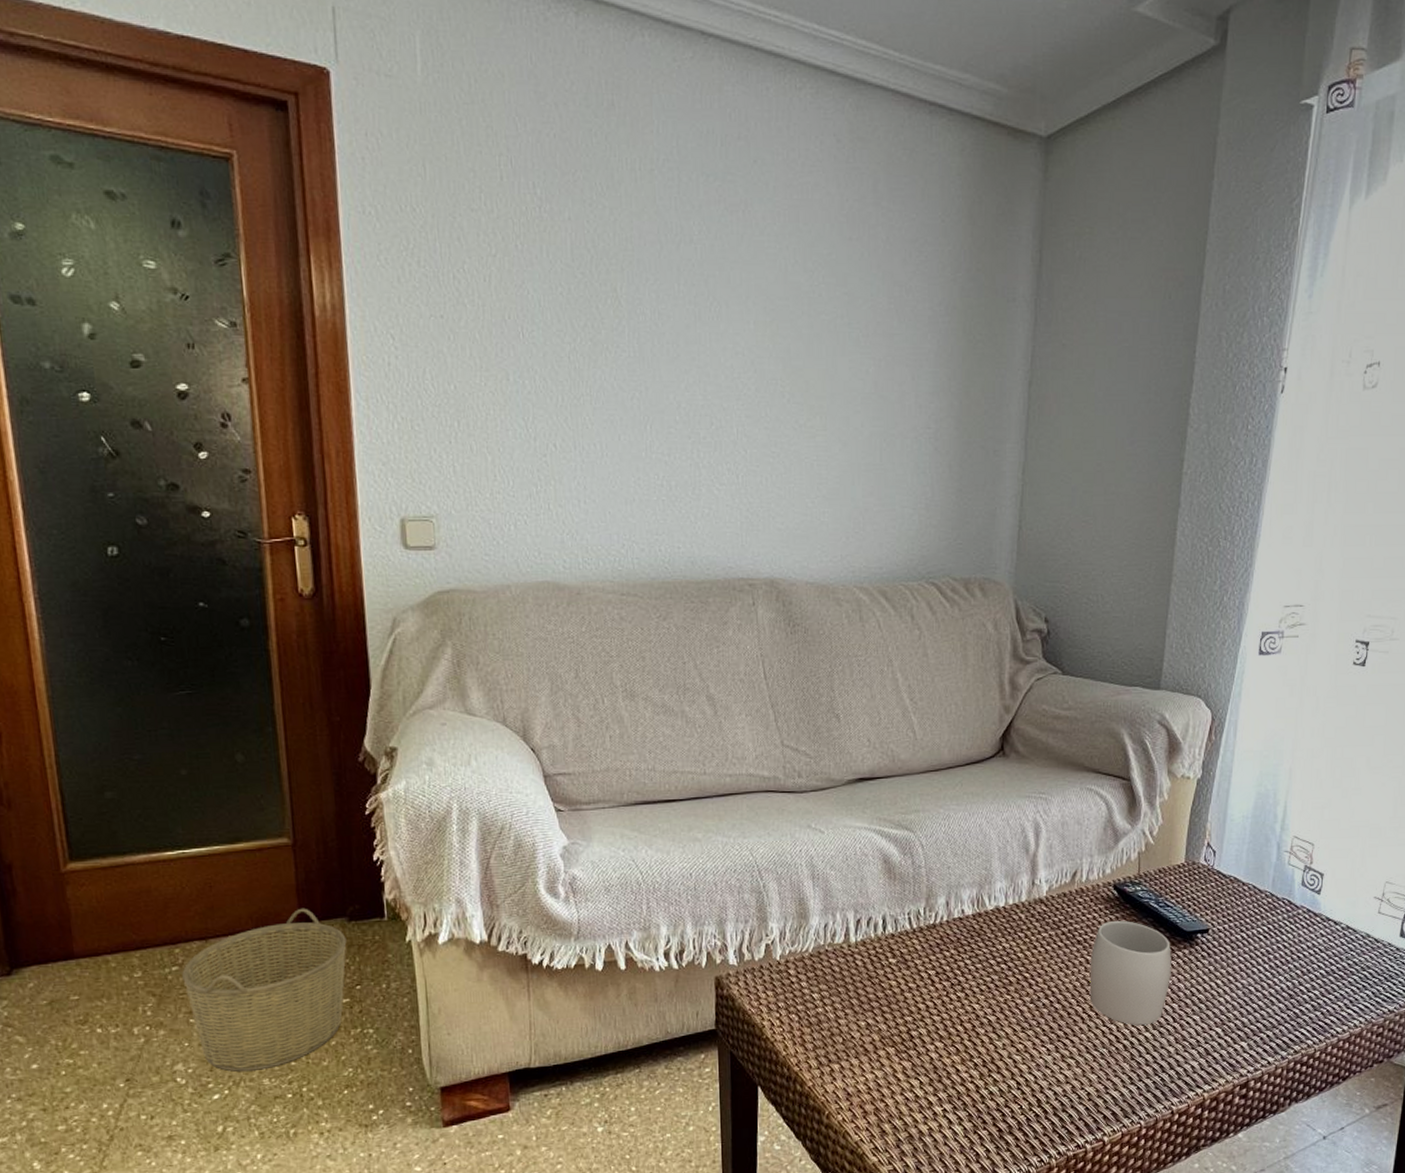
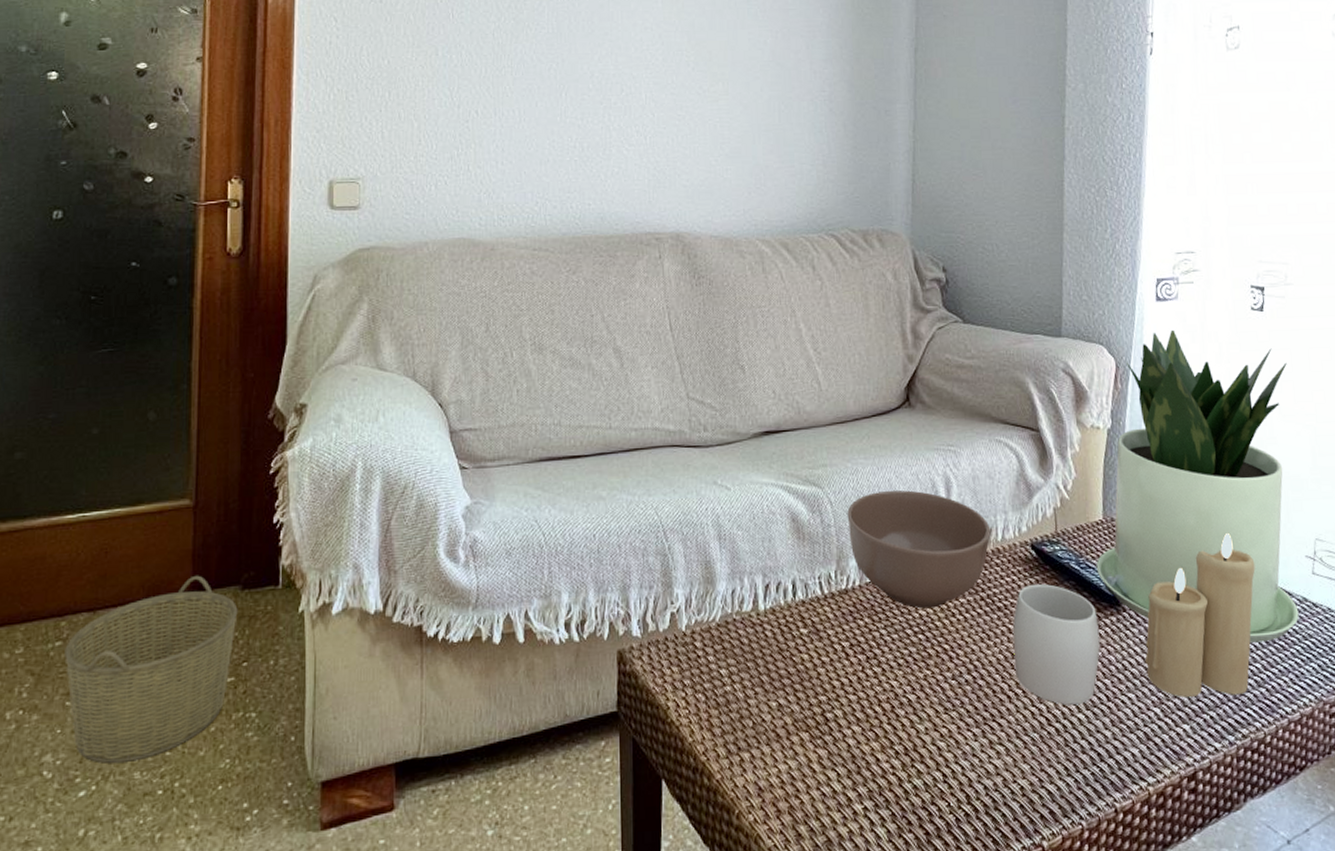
bowl: none [938,835,1076,942] -> present [847,490,991,609]
planter: none [1174,683,1382,973] -> present [1096,329,1299,643]
candle: none [1211,876,1325,1020] -> present [1144,533,1255,698]

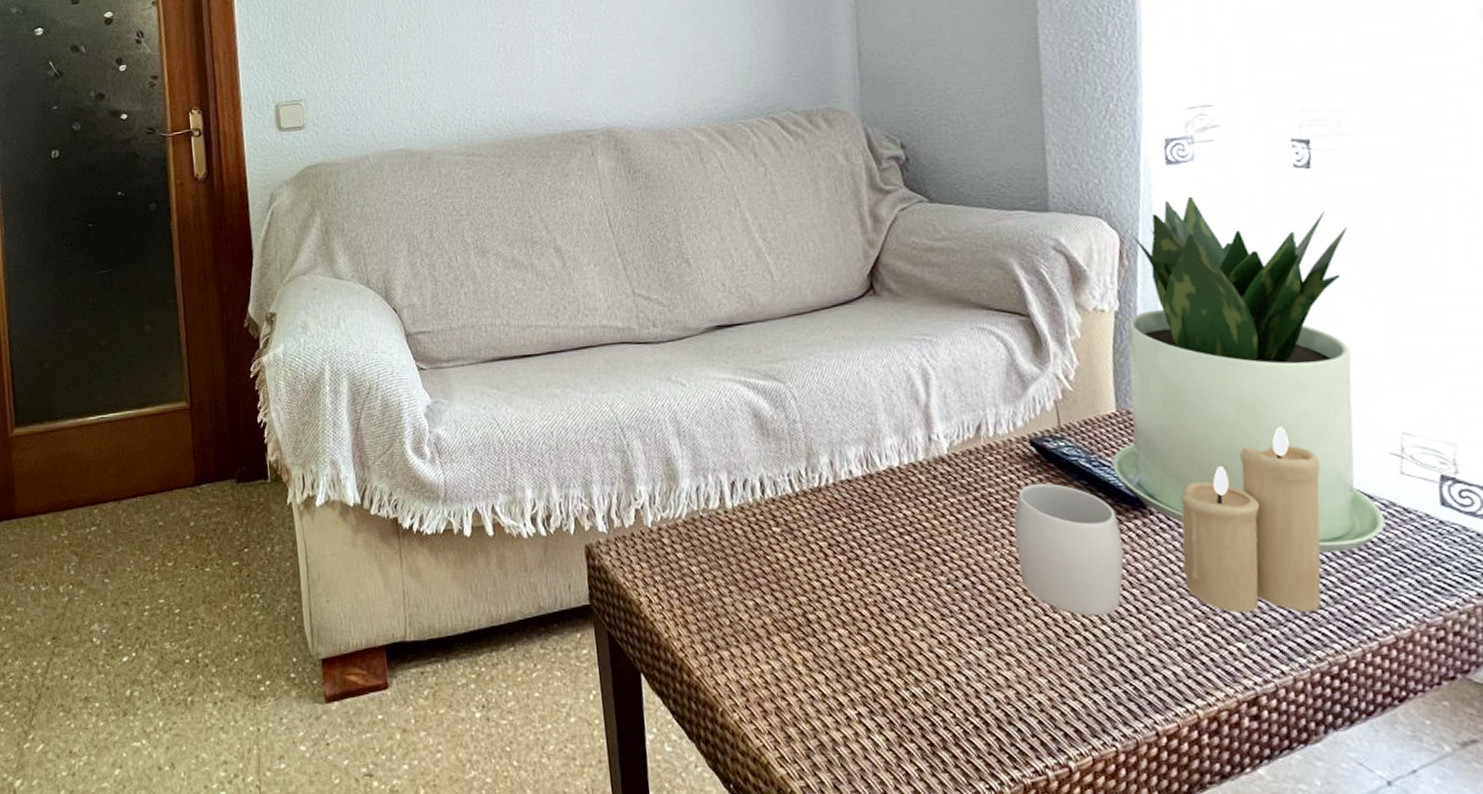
basket: present [64,575,238,763] -> none [99,469,236,634]
bowl: present [847,490,991,609] -> none [813,383,980,509]

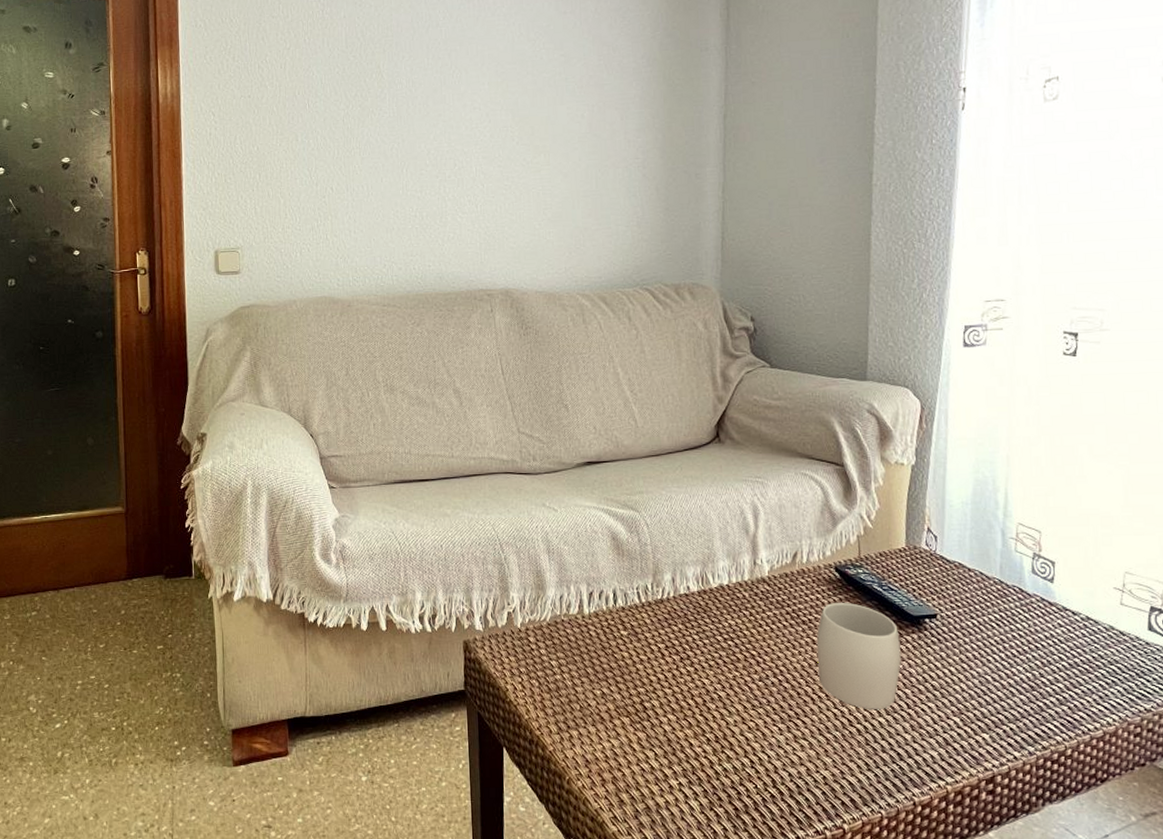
planter: present [1111,196,1386,553] -> none [898,374,1105,665]
candle: present [1180,427,1322,613] -> none [945,564,1060,711]

